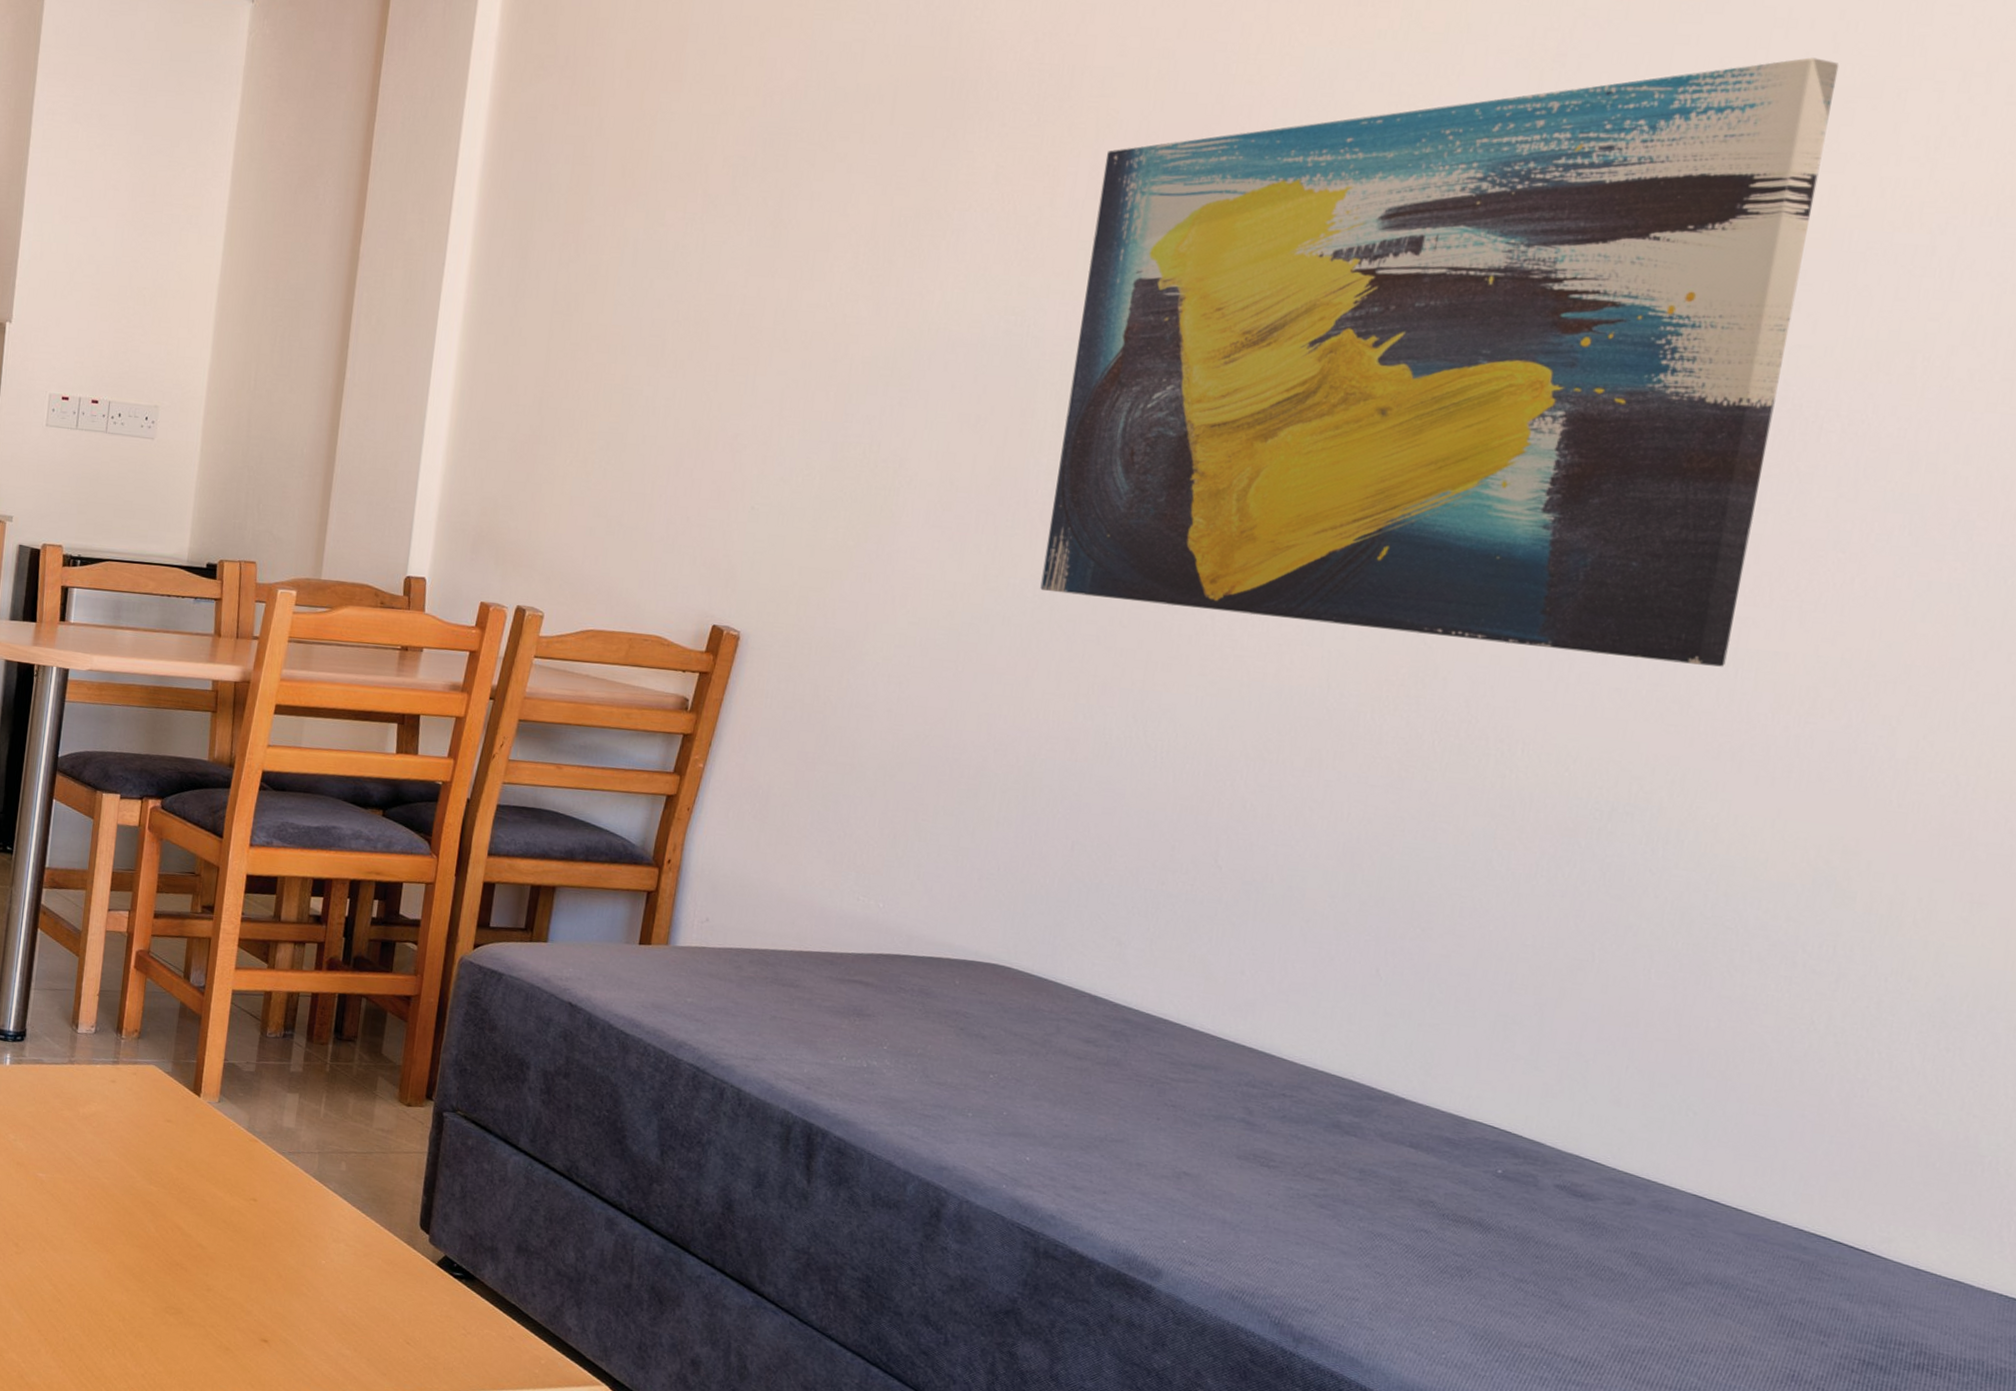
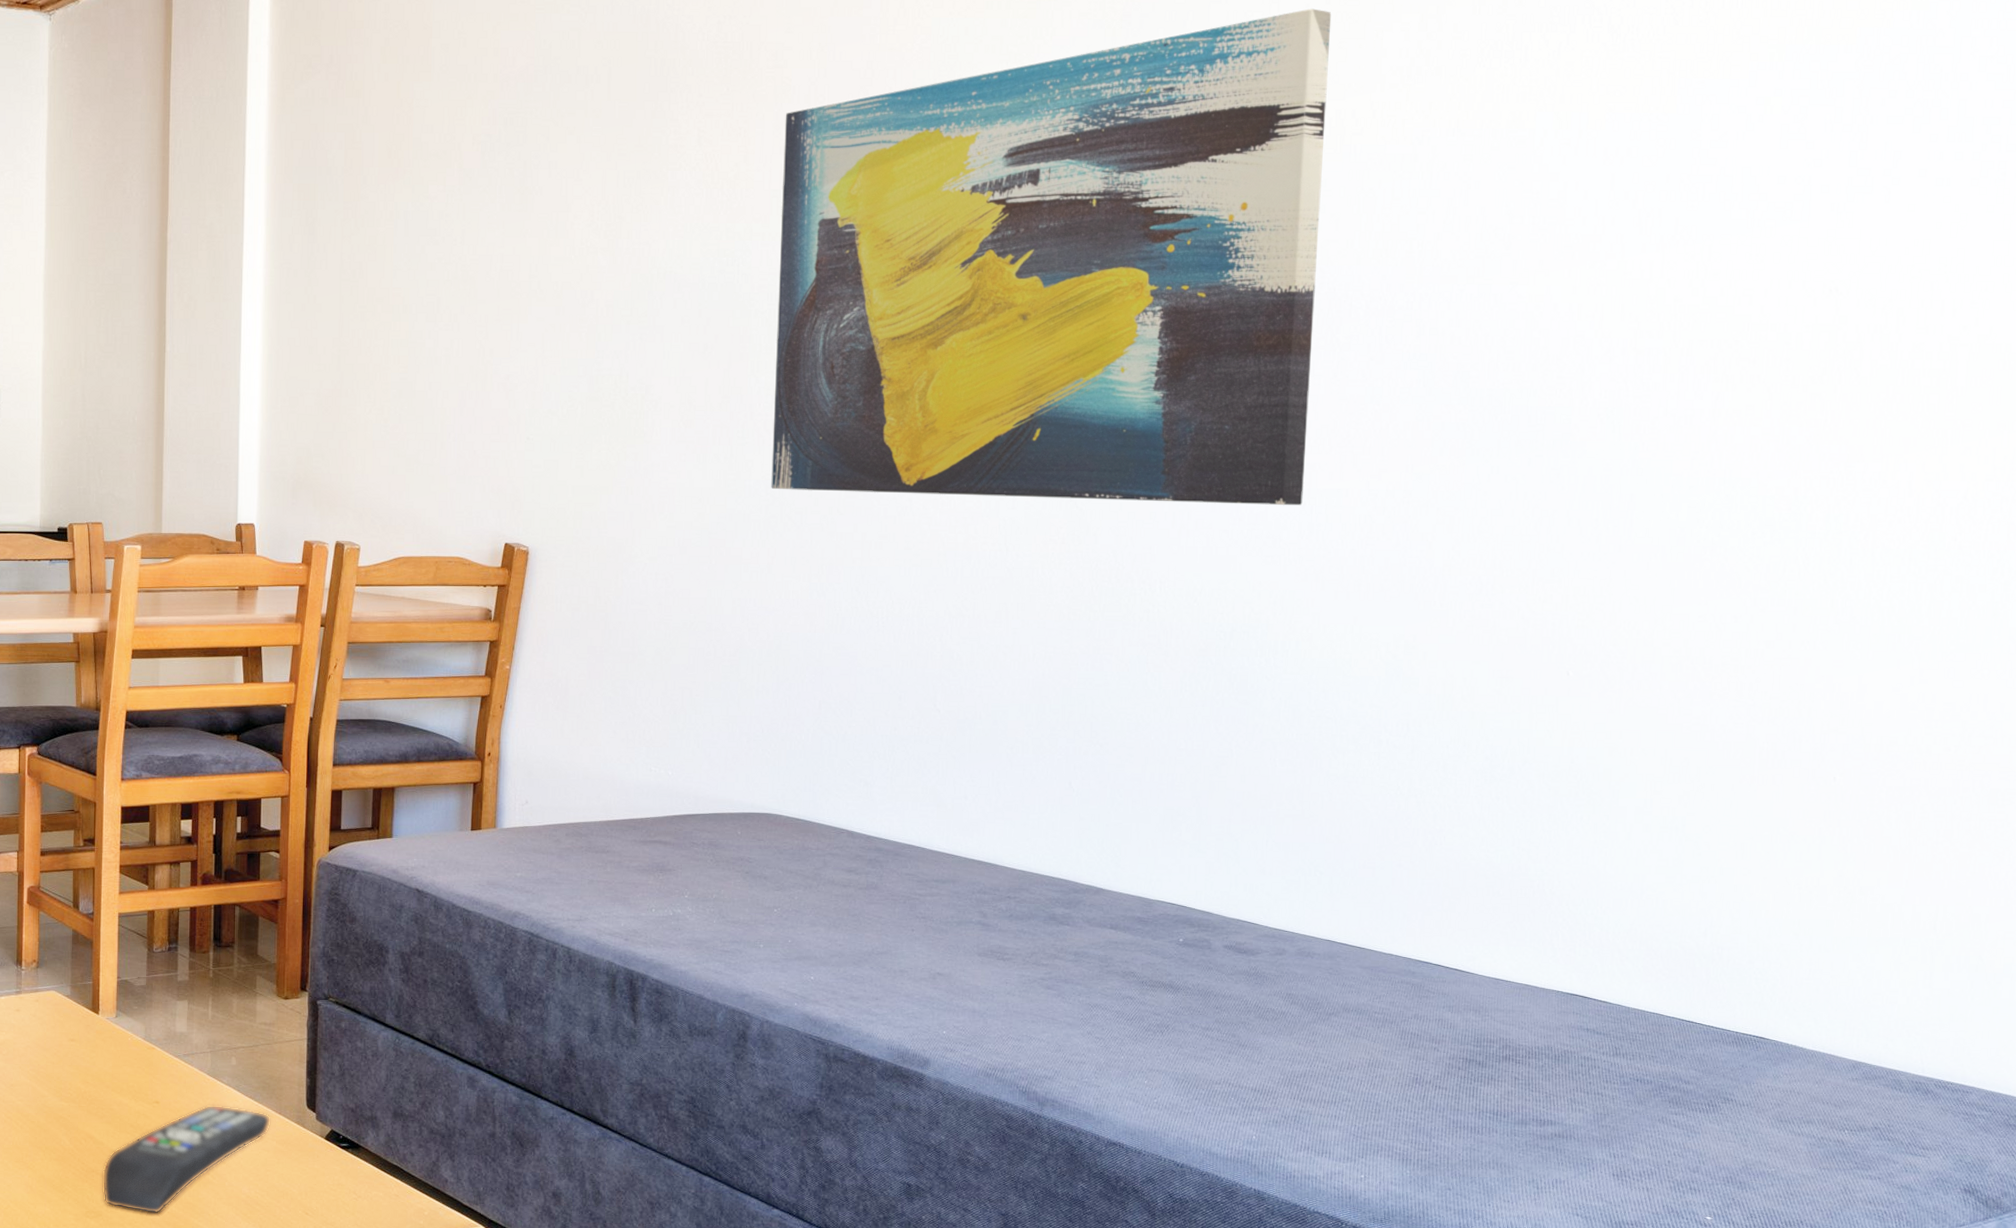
remote control: none [185,1210,379,1320] -> present [102,1105,271,1214]

